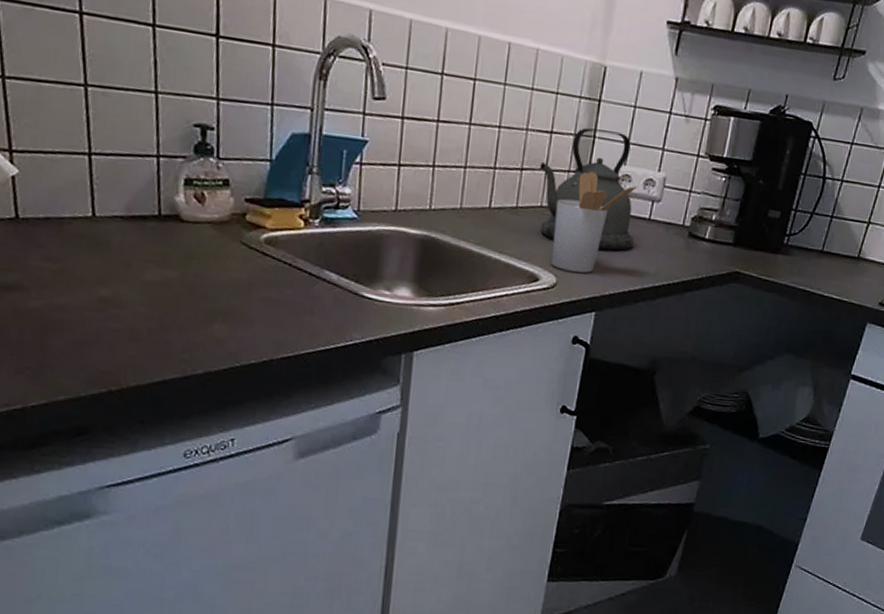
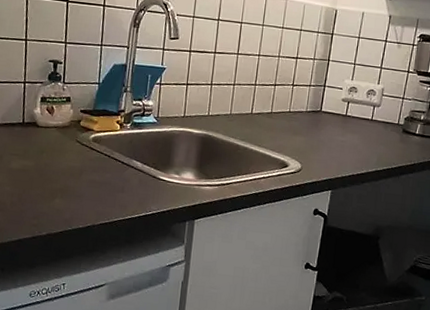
kettle: present [539,127,634,251] -> none [288,54,360,144]
utensil holder: present [551,171,637,273] -> none [297,85,362,161]

